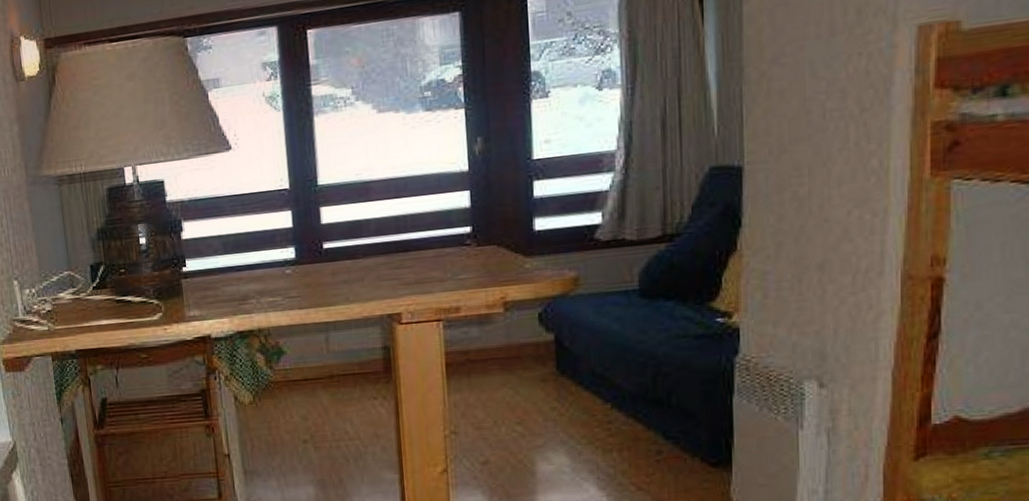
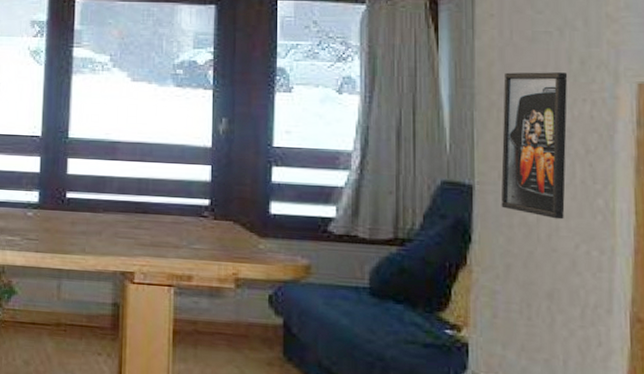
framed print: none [771,26,843,188] -> present [501,72,568,220]

